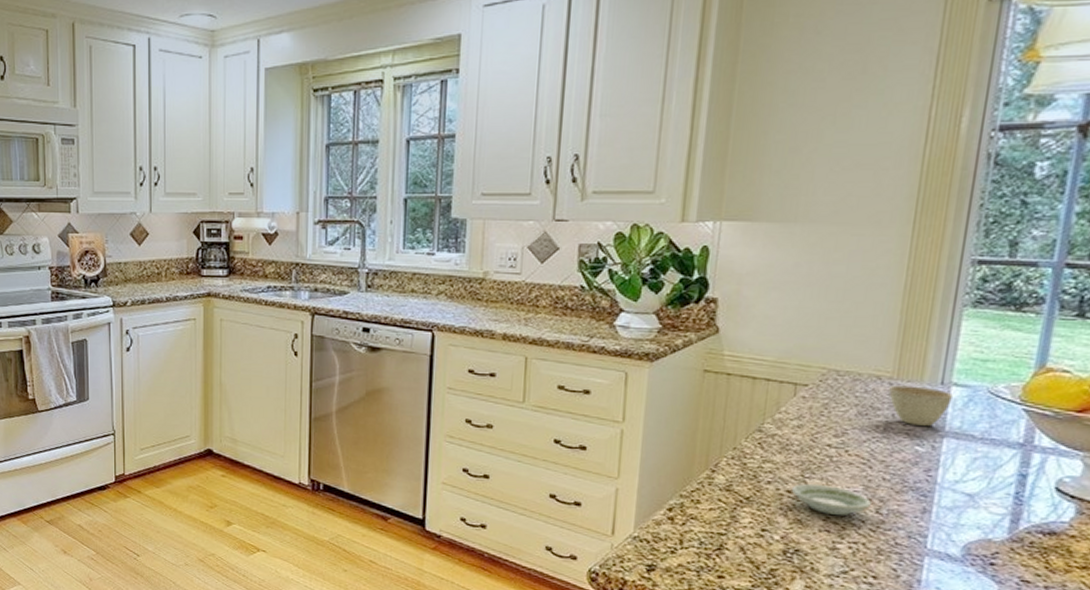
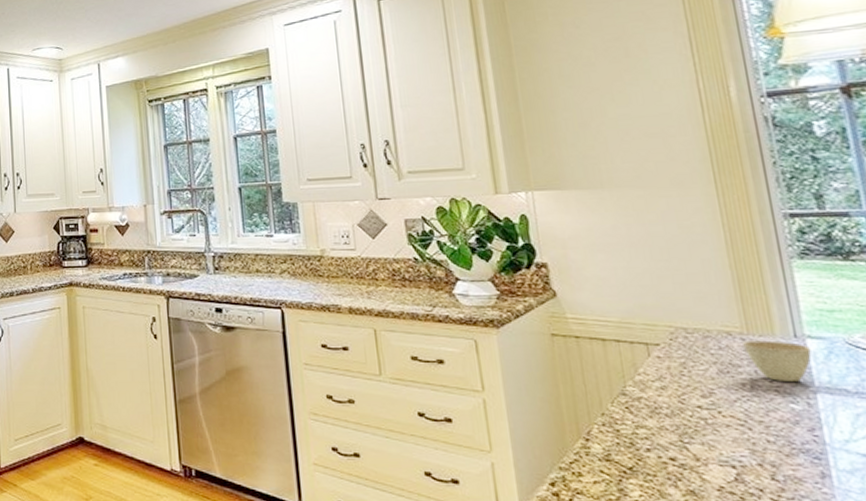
saucer: present [792,483,871,516] -> none [674,449,764,485]

